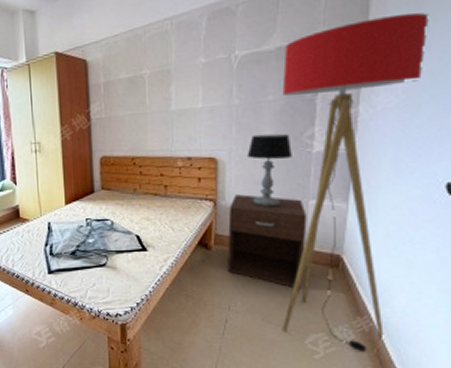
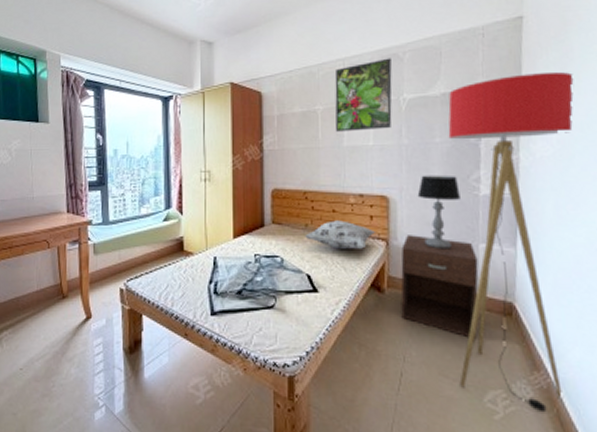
decorative pillow: none [134,183,204,211] -> present [305,220,376,249]
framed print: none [162,12,223,96] -> present [334,58,392,132]

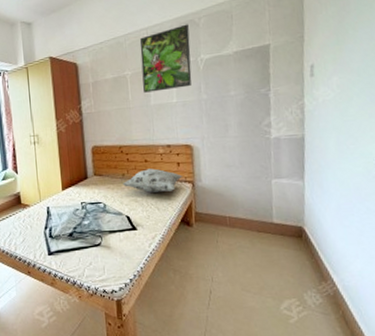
nightstand: present [400,235,479,339] -> none [205,176,274,259]
table lamp: present [417,175,460,250] -> none [217,123,254,187]
floor lamp: present [448,71,574,413] -> none [240,24,351,315]

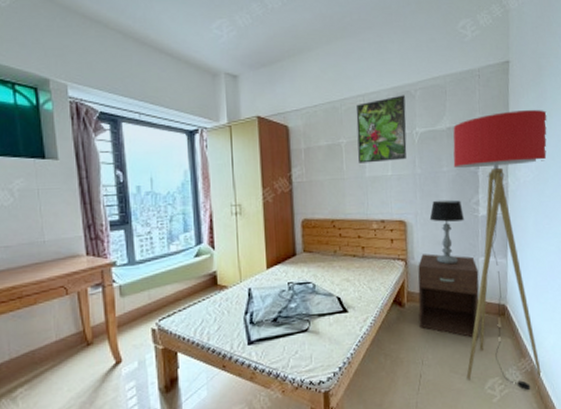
decorative pillow: present [123,168,183,193] -> none [334,245,397,271]
nightstand: none [205,176,274,259] -> present [417,254,480,338]
table lamp: none [217,123,254,187] -> present [429,199,464,265]
floor lamp: none [240,24,351,315] -> present [453,109,547,391]

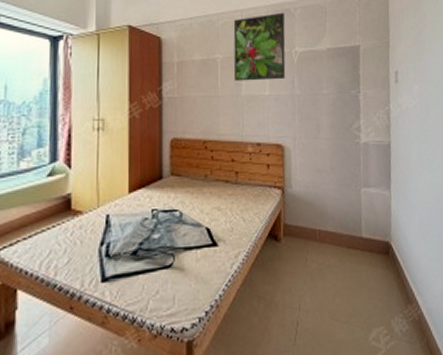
nightstand: present [417,254,480,338] -> none [295,182,362,279]
table lamp: present [429,199,464,265] -> none [308,124,345,195]
floor lamp: present [453,109,547,391] -> none [333,35,430,344]

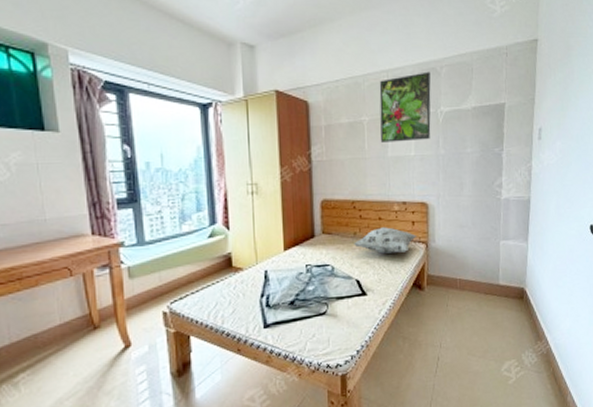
decorative pillow: none [204,170,273,199] -> present [354,227,418,254]

